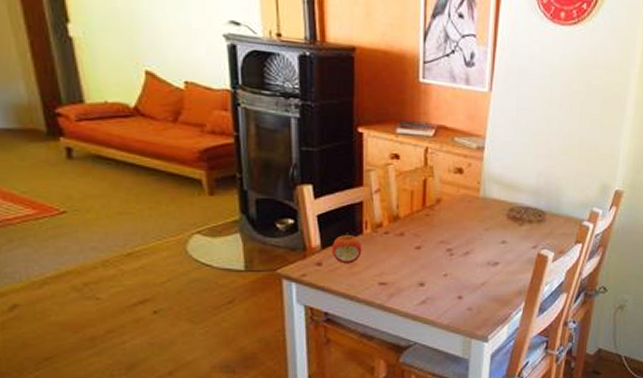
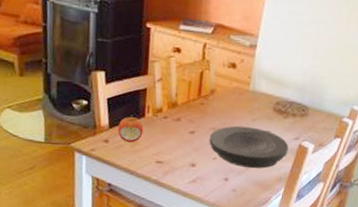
plate: none [438,237,527,284] -> present [209,125,289,169]

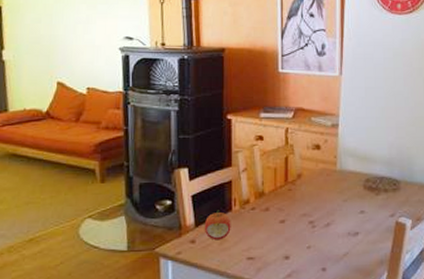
plate: present [209,125,289,169] -> none [301,208,386,254]

